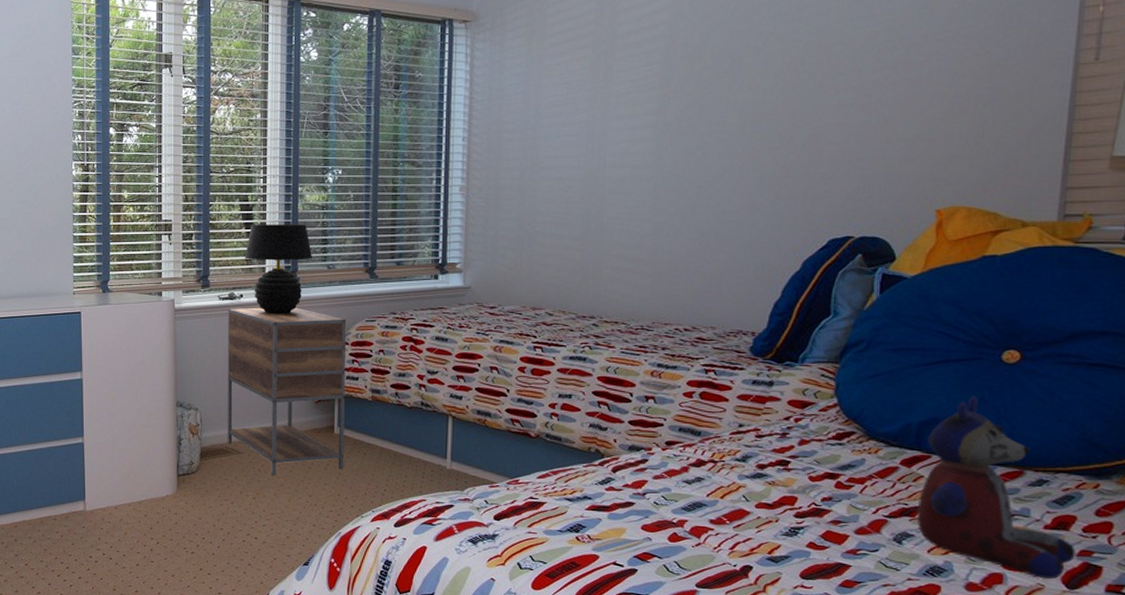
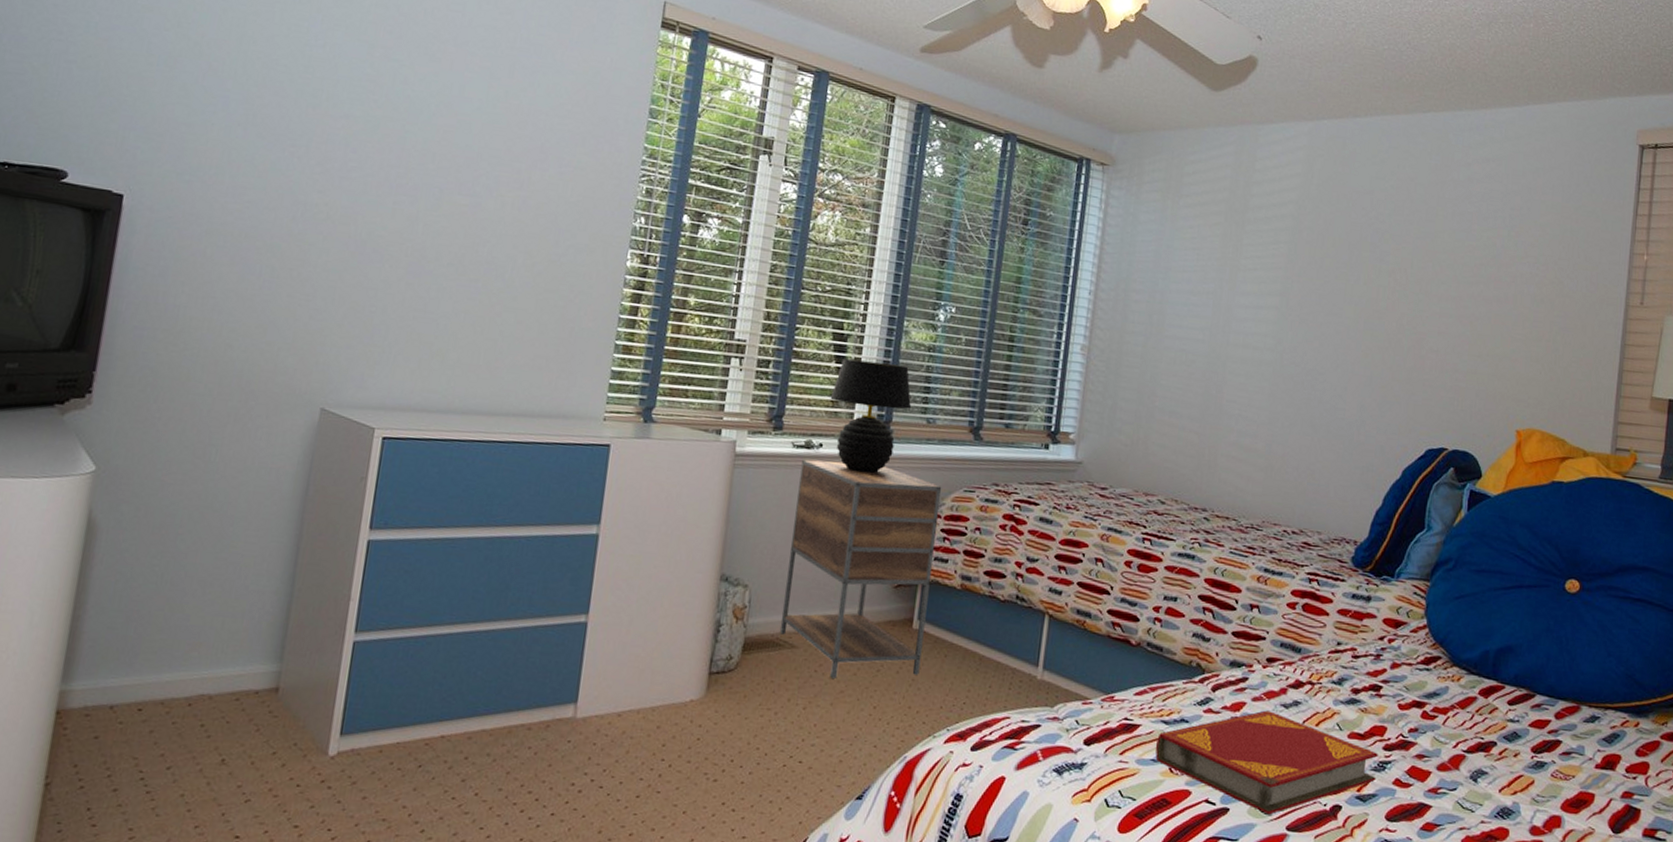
hardback book: none [561,486,789,574] -> present [1155,710,1378,815]
stuffed bear: present [917,395,1076,580] -> none [1491,624,1620,823]

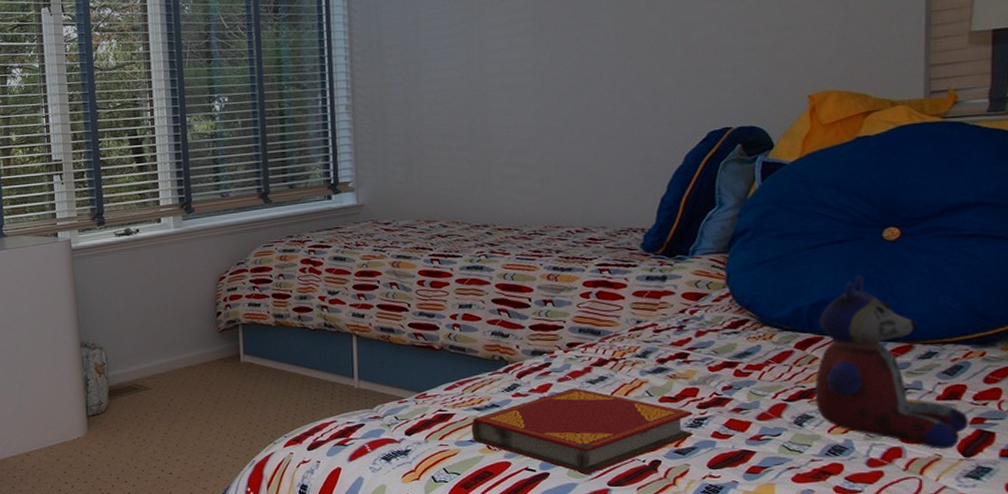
nightstand: present [779,459,942,678] -> none [125,238,253,408]
table lamp: present [830,359,912,474] -> none [137,154,206,247]
stuffed bear: none [1491,624,1620,823] -> present [815,274,969,450]

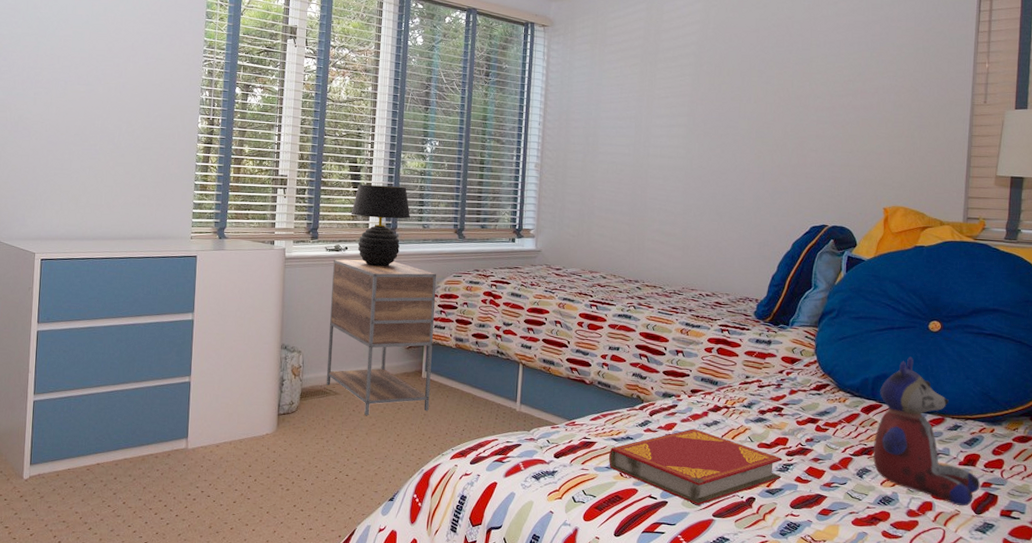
nightstand: none [125,238,253,408] -> present [326,259,437,415]
table lamp: none [137,154,206,247] -> present [351,184,411,267]

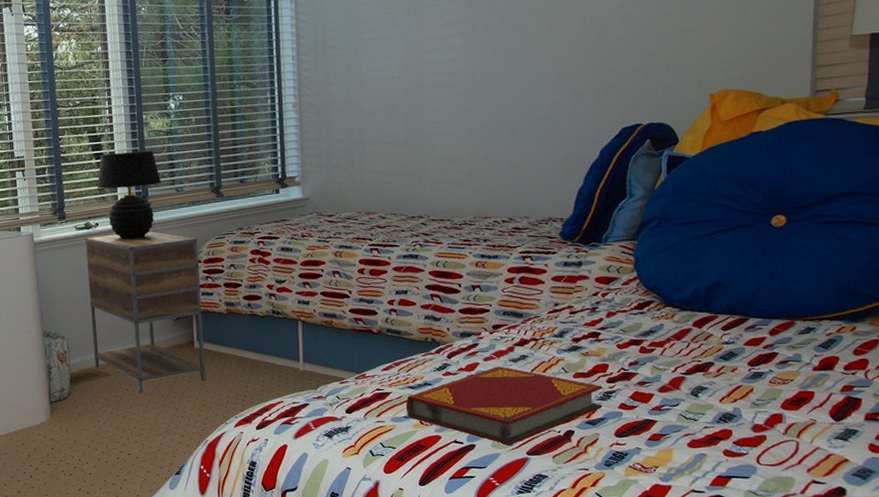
stuffed bear: present [873,356,980,507] -> none [710,258,840,415]

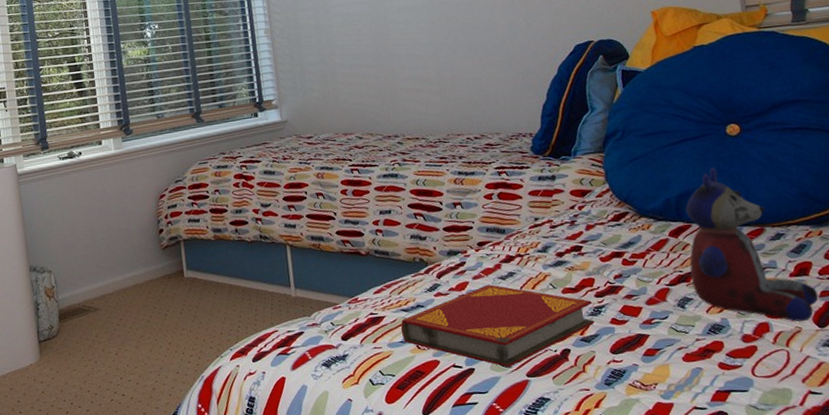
nightstand: present [85,231,206,393] -> none [69,158,198,328]
table lamp: present [96,150,162,240] -> none [78,78,143,168]
stuffed bear: none [710,258,840,415] -> present [685,167,819,322]

